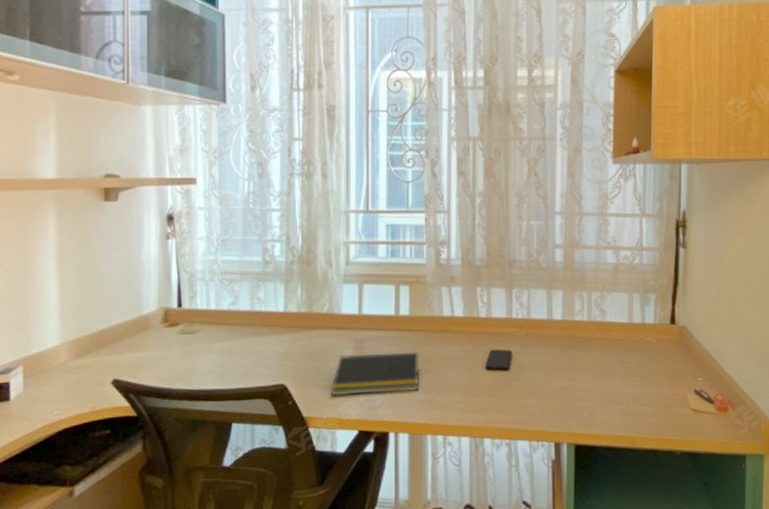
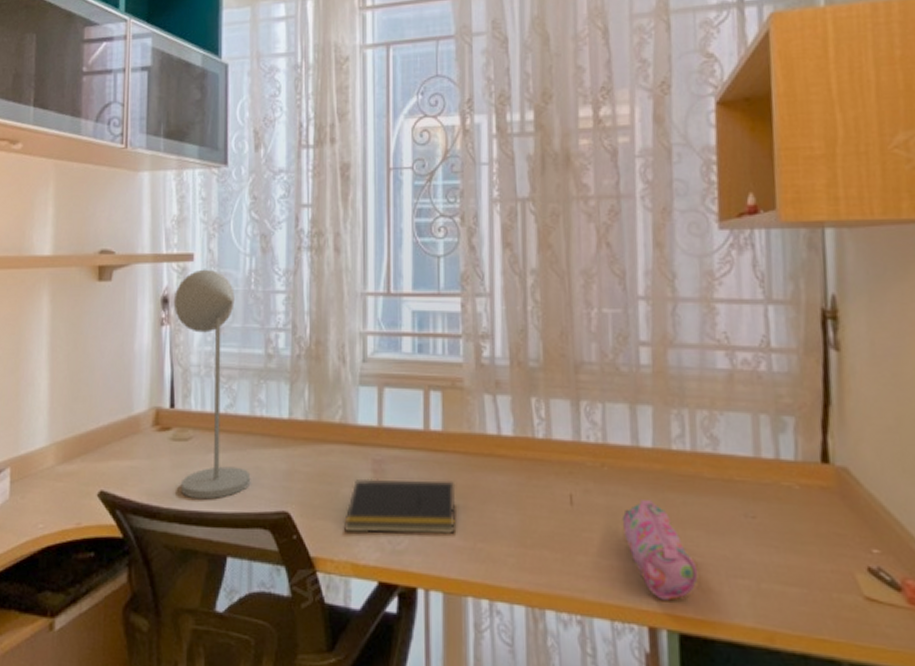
desk lamp: none [178,191,252,380] -> present [173,269,251,500]
smartphone: present [485,349,513,371] -> none [545,483,584,516]
pencil case: none [539,356,589,424] -> present [621,500,698,601]

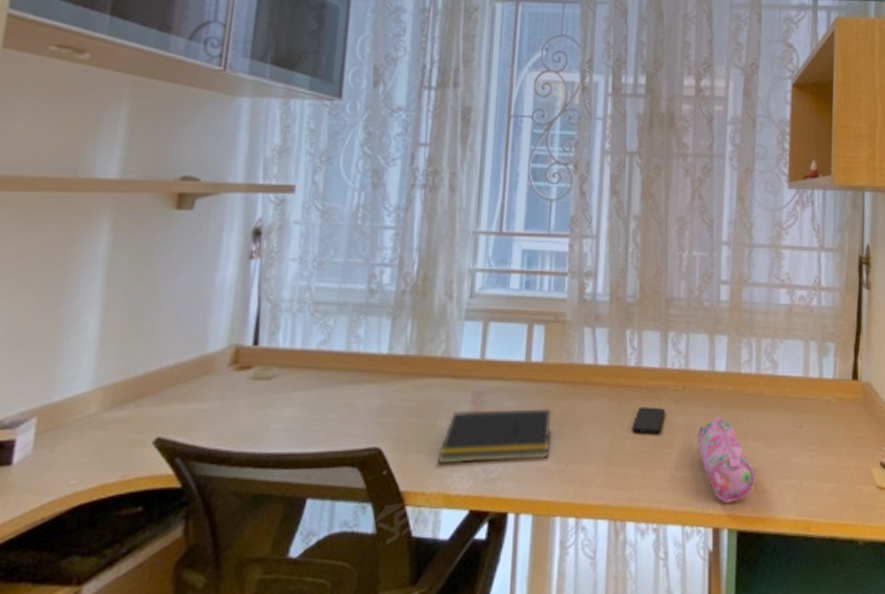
desk lamp: present [173,269,251,500] -> none [257,201,341,441]
smartphone: none [545,483,584,516] -> present [632,406,666,435]

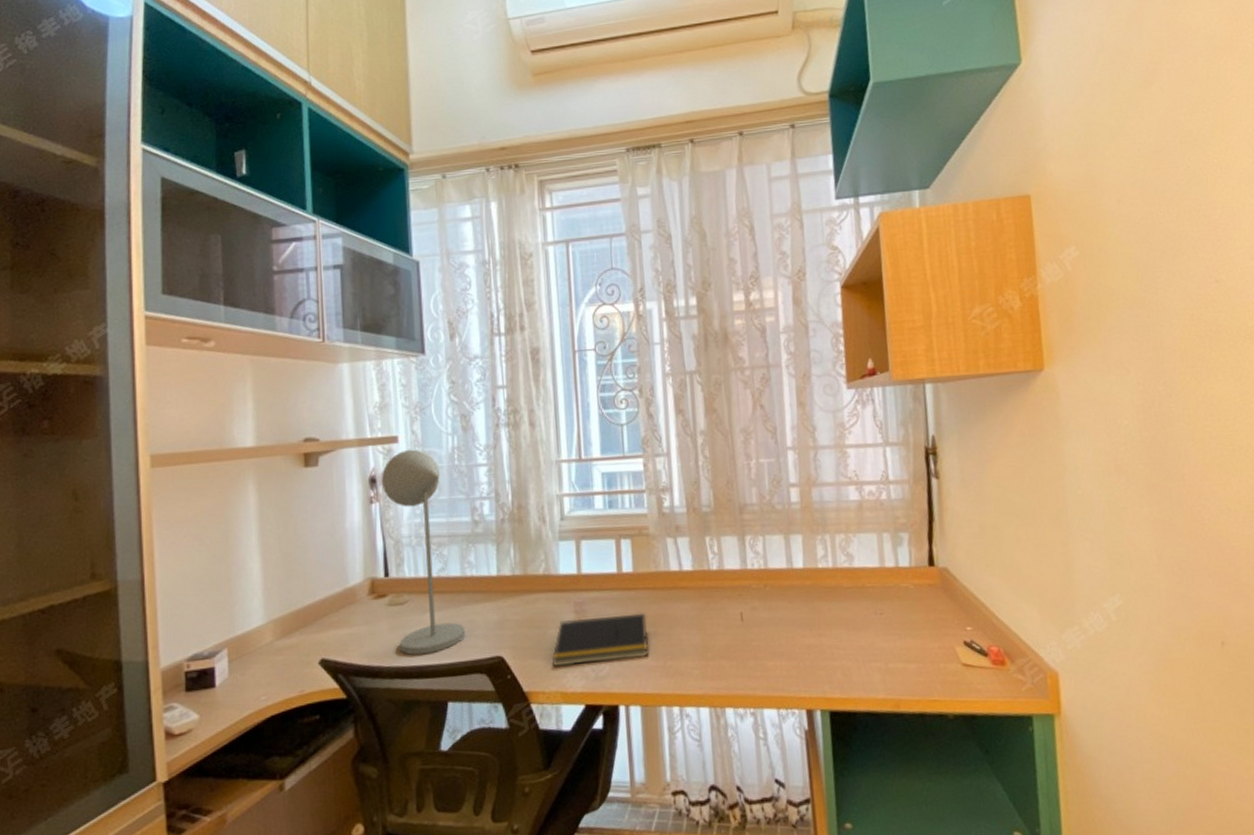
desk lamp: none [257,201,341,441] -> present [381,449,466,655]
smartphone: present [632,406,666,435] -> none [721,604,751,630]
pencil case: present [697,417,755,503] -> none [782,610,842,687]

